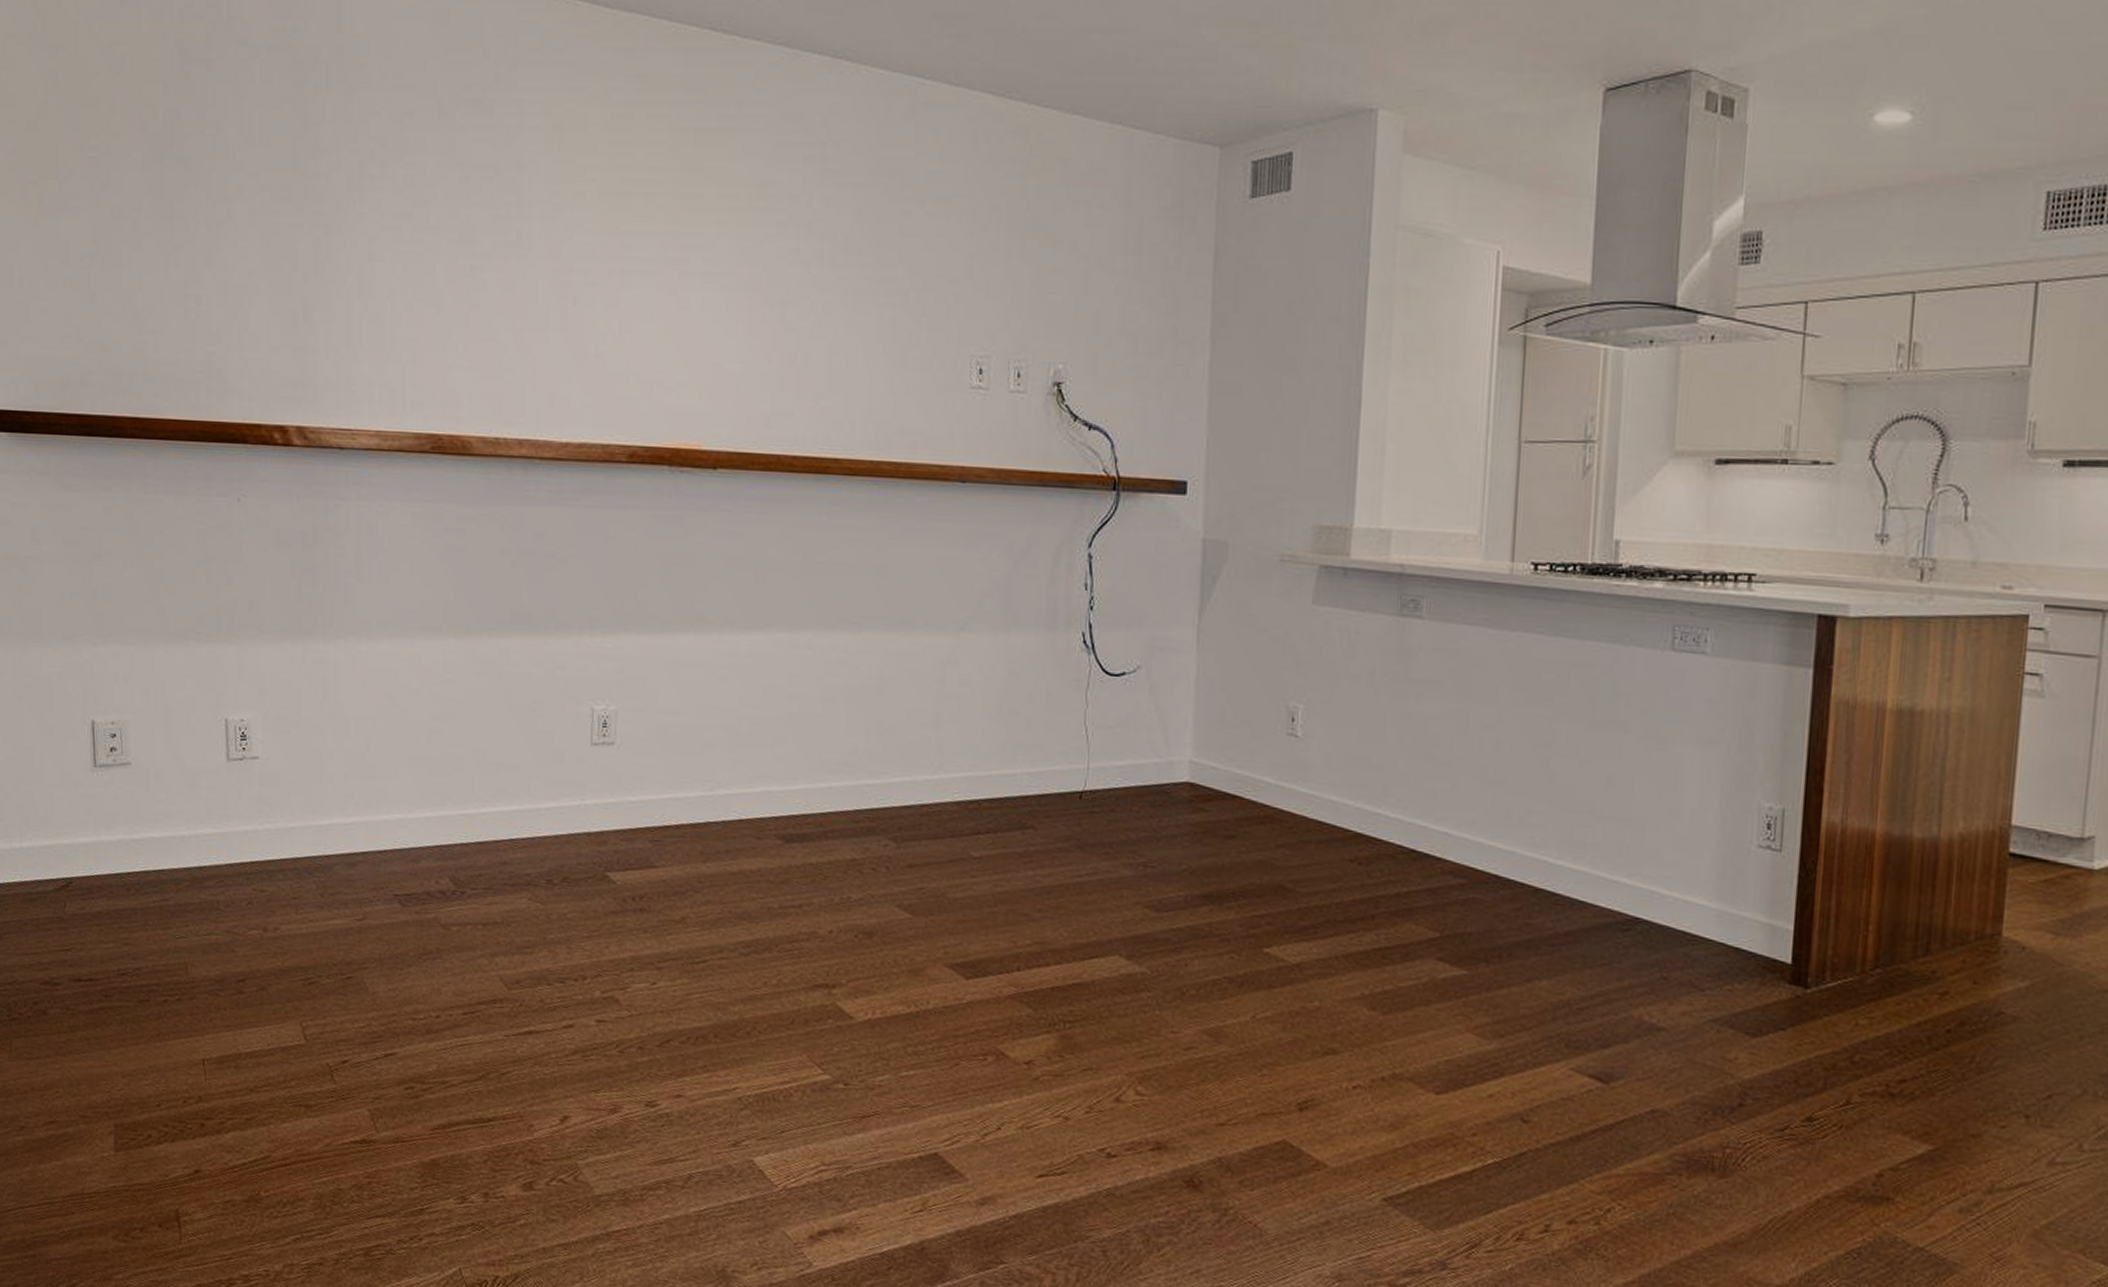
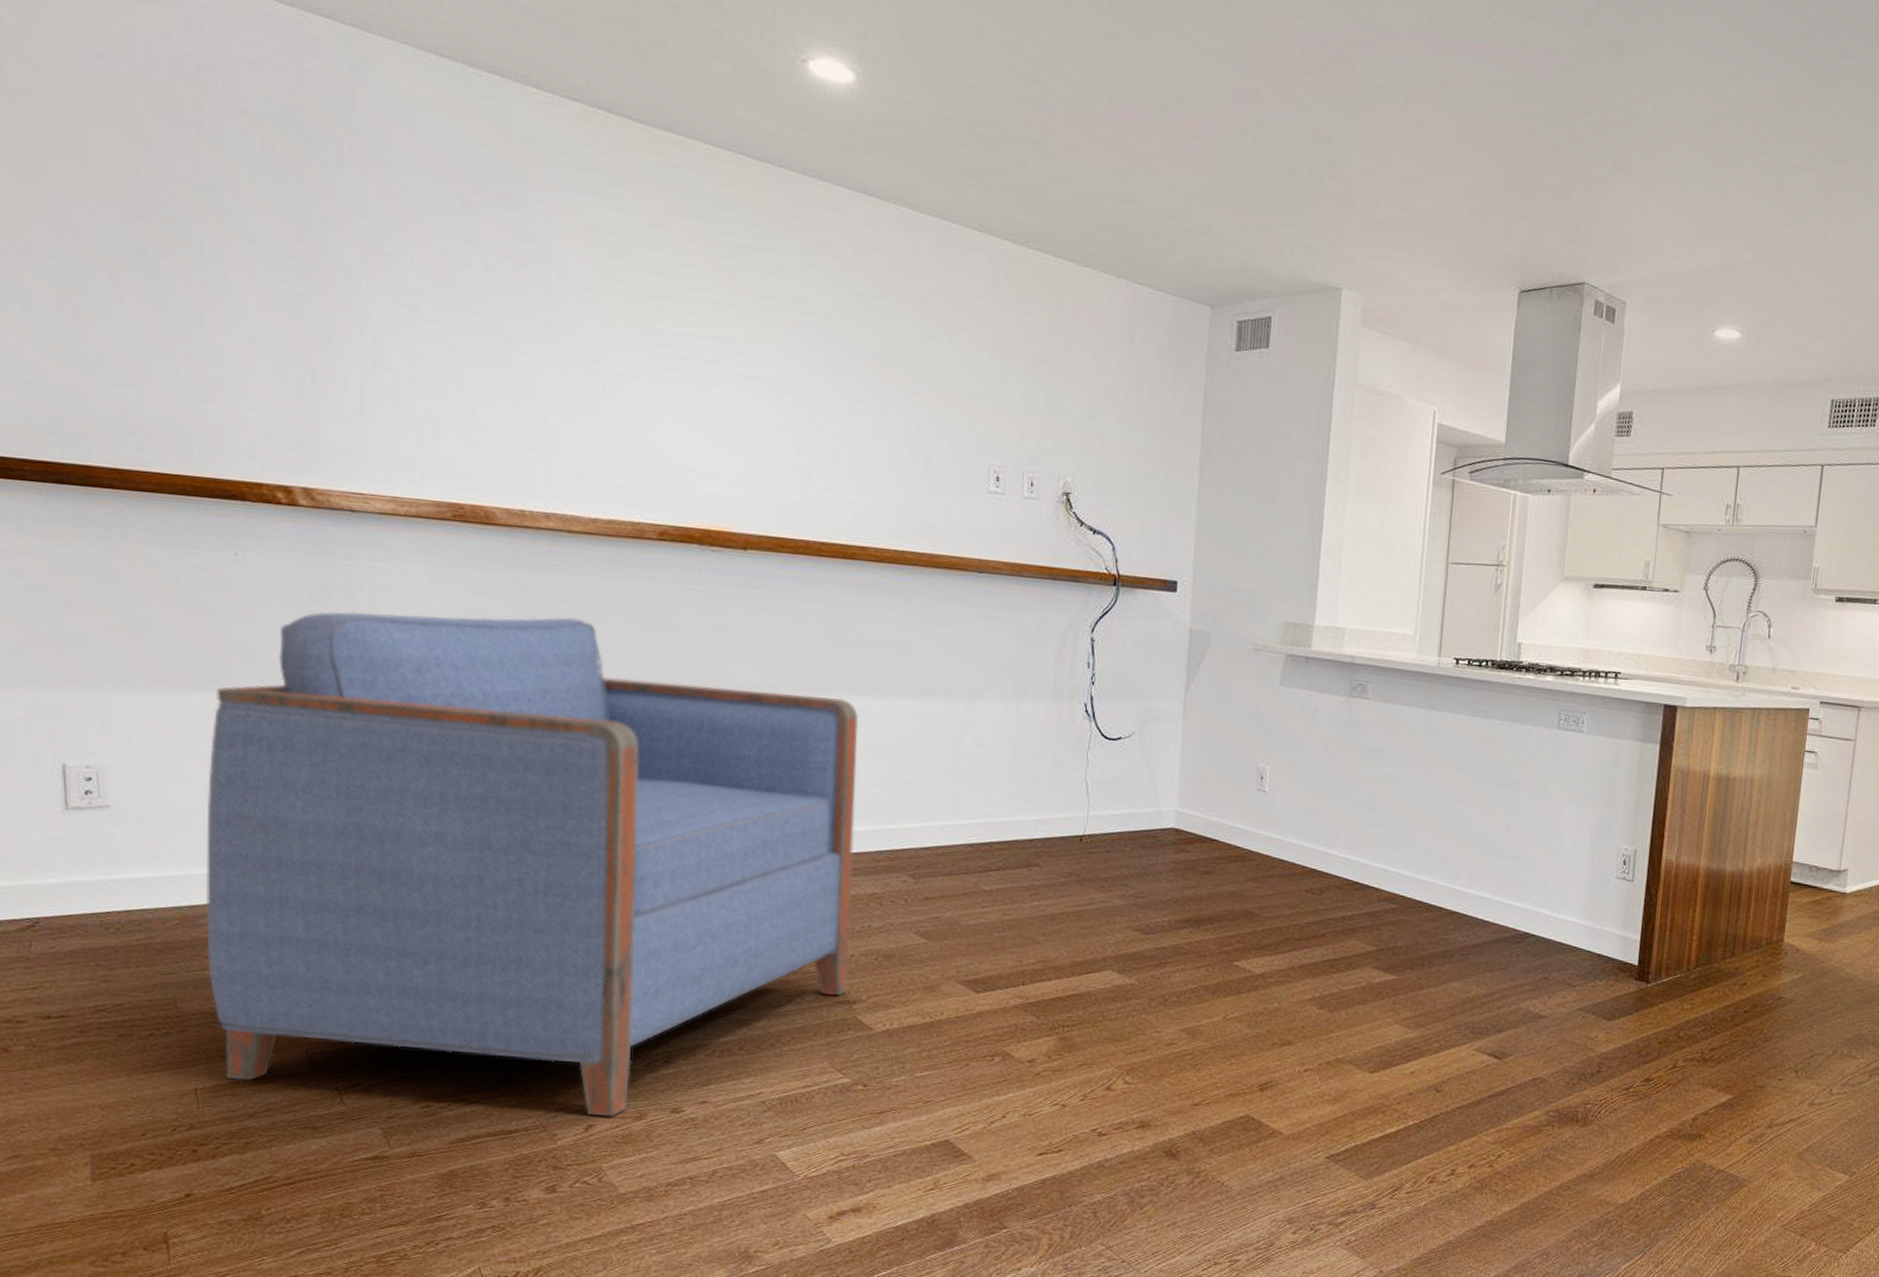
armchair: none [213,552,835,1109] -> present [206,611,859,1117]

